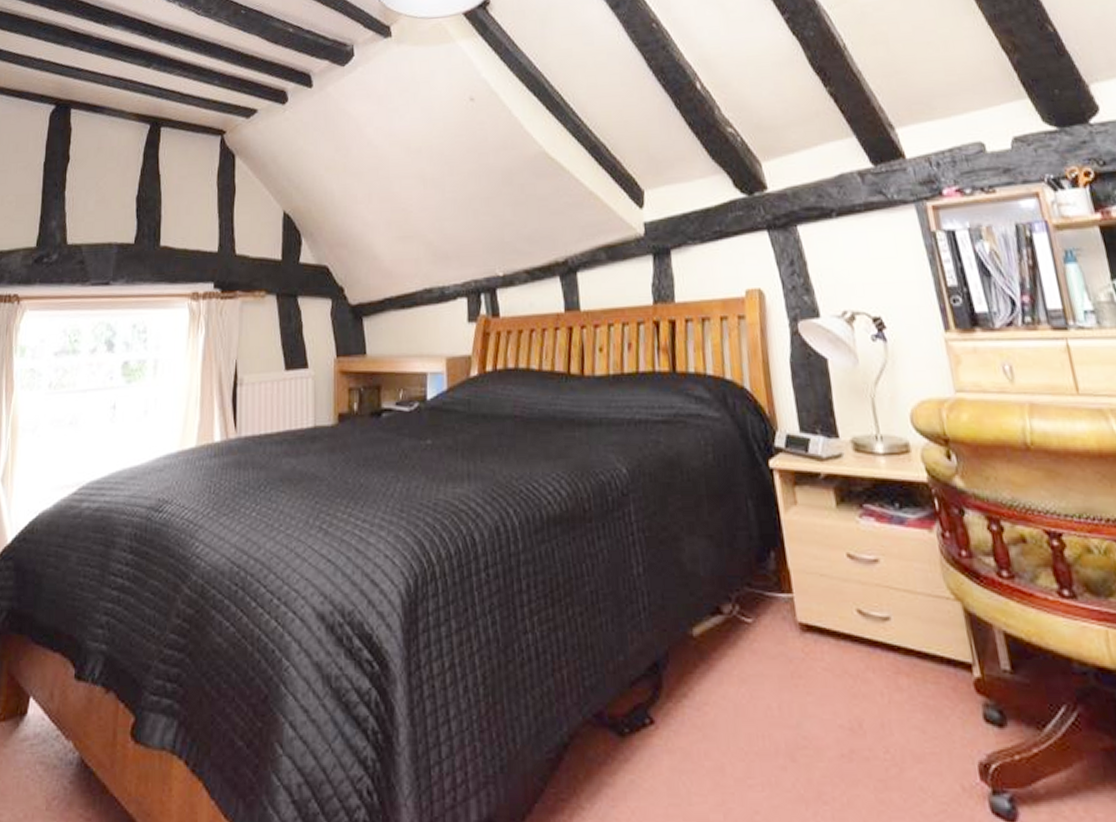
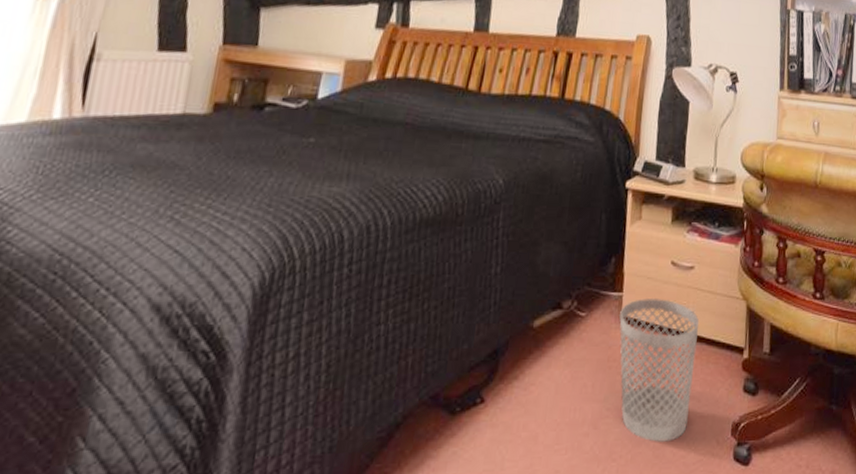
wastebasket: none [794,599,915,783] -> present [619,297,700,442]

